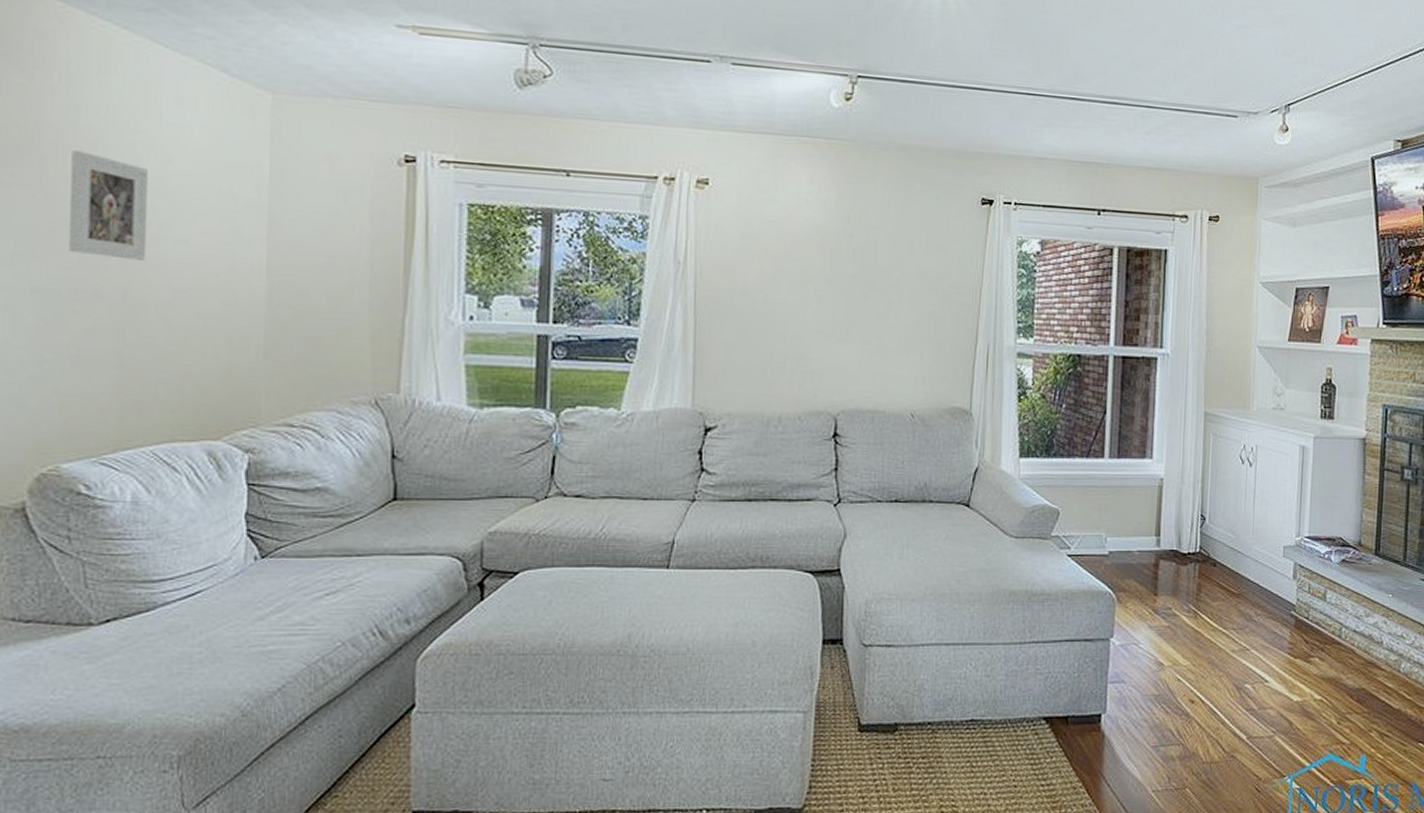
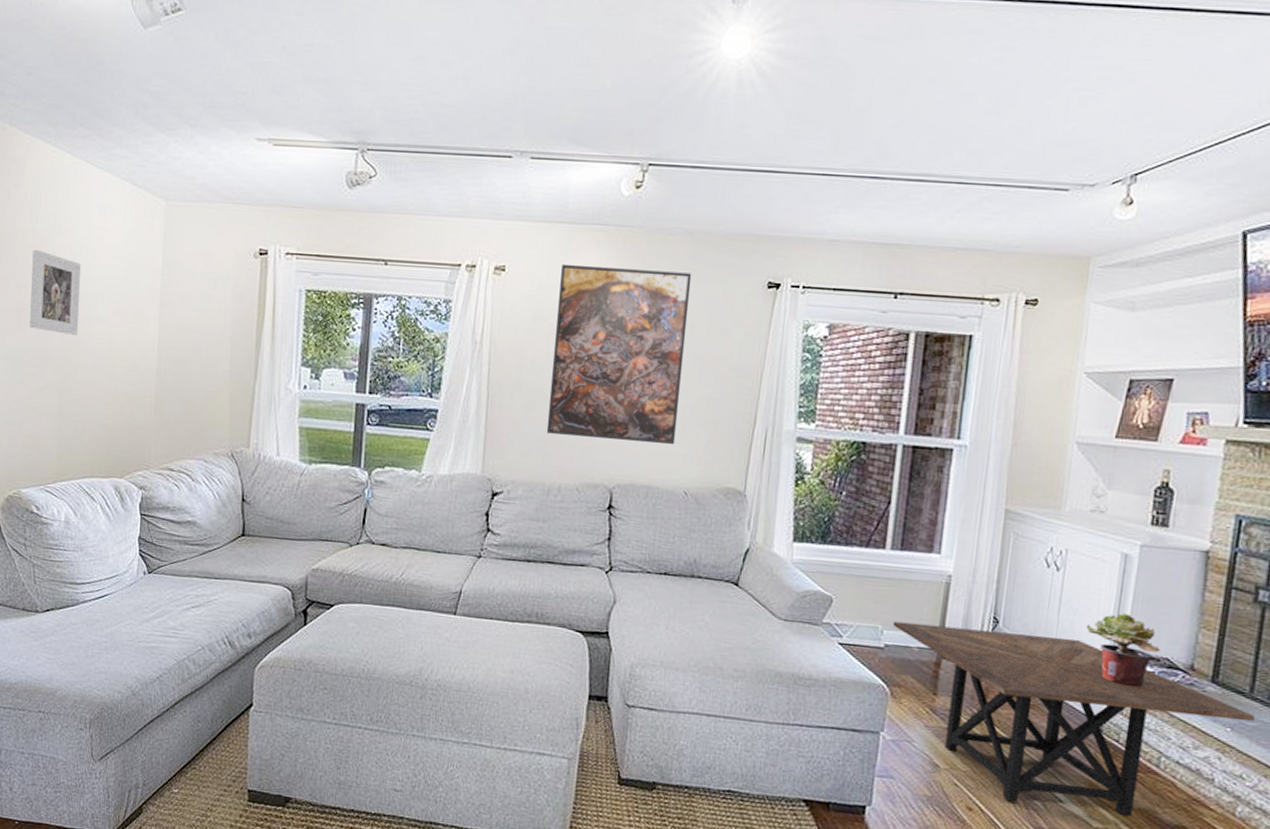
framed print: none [762,177,907,366] -> present [546,263,692,445]
side table: none [1114,528,1408,689] -> present [892,621,1255,816]
potted plant: none [1276,501,1335,566] -> present [1086,613,1161,687]

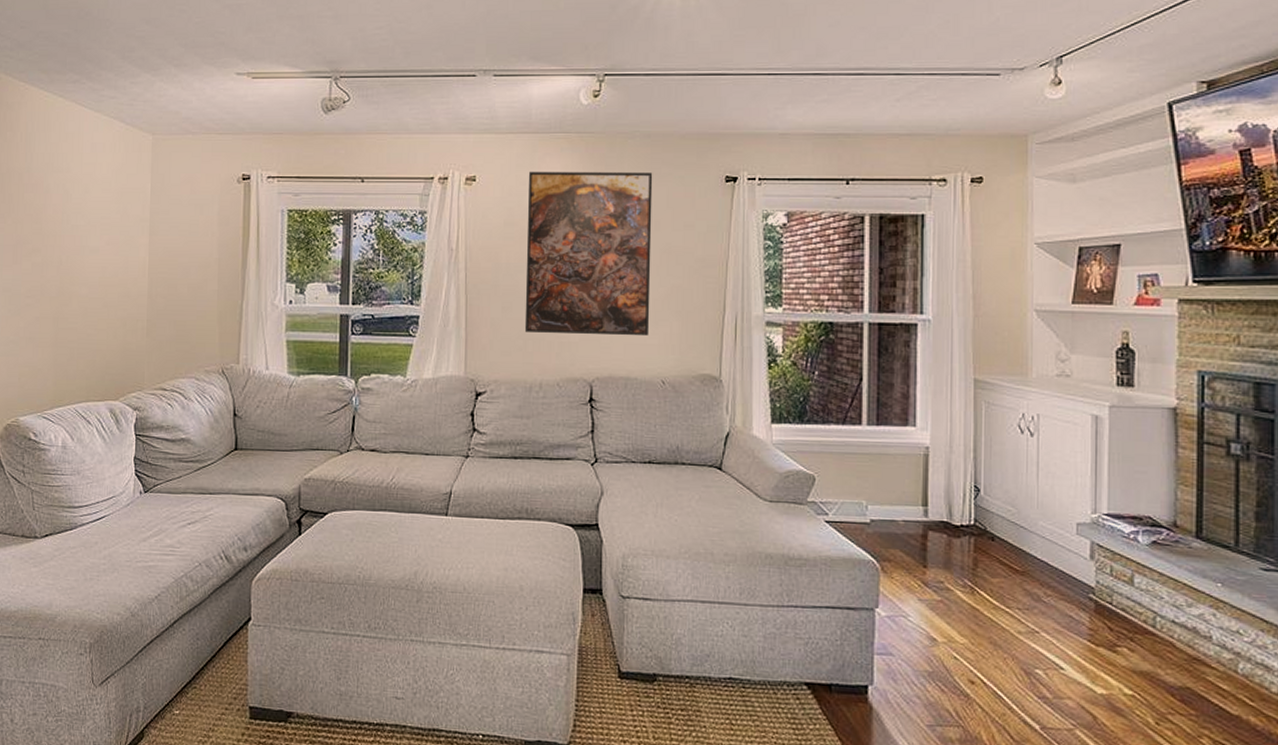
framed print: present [30,250,82,335] -> none [26,188,74,266]
side table: present [892,621,1255,816] -> none [876,496,1243,679]
potted plant: present [1086,613,1161,687] -> none [1066,474,1142,547]

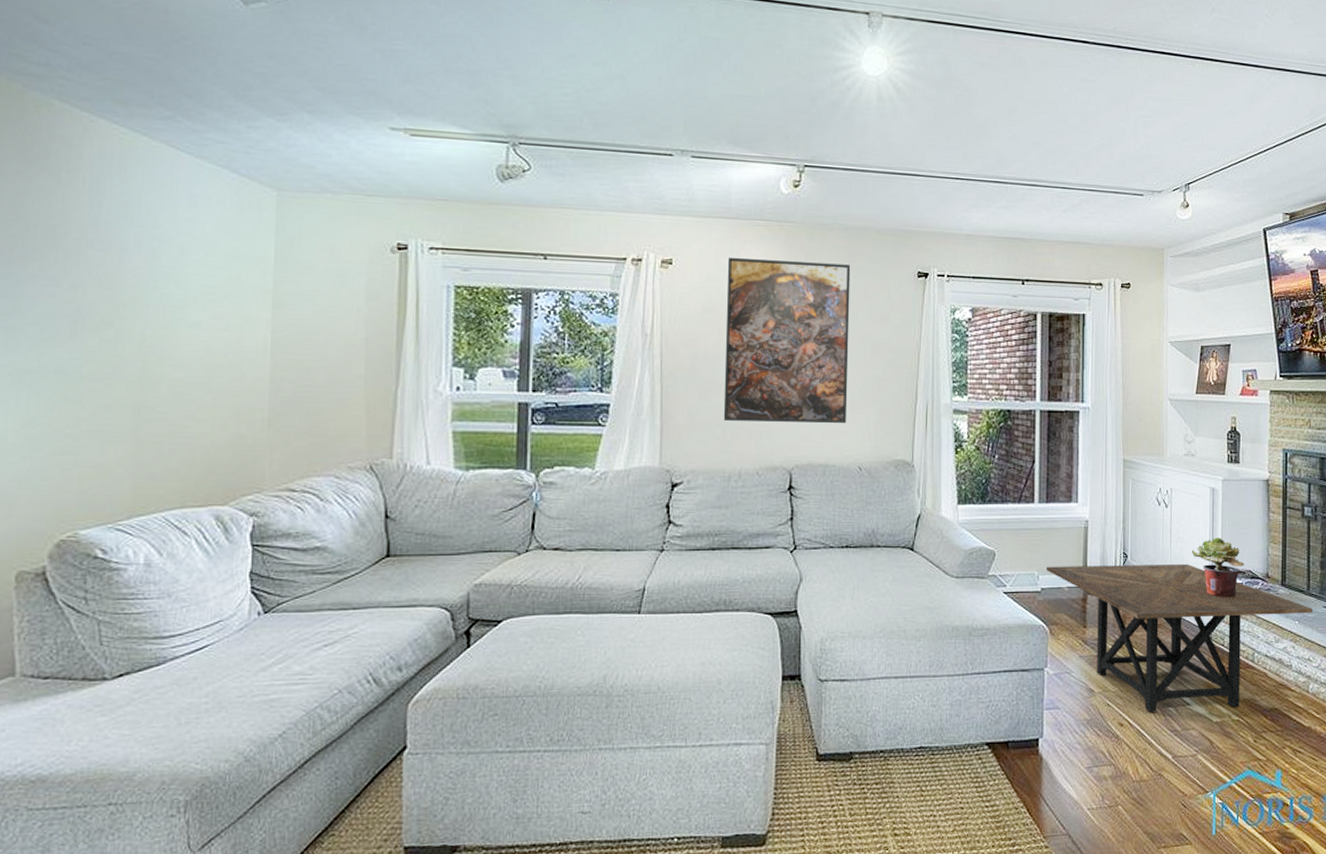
side table: none [876,496,1243,679] -> present [1046,563,1312,712]
potted plant: none [1066,474,1142,547] -> present [1191,538,1245,597]

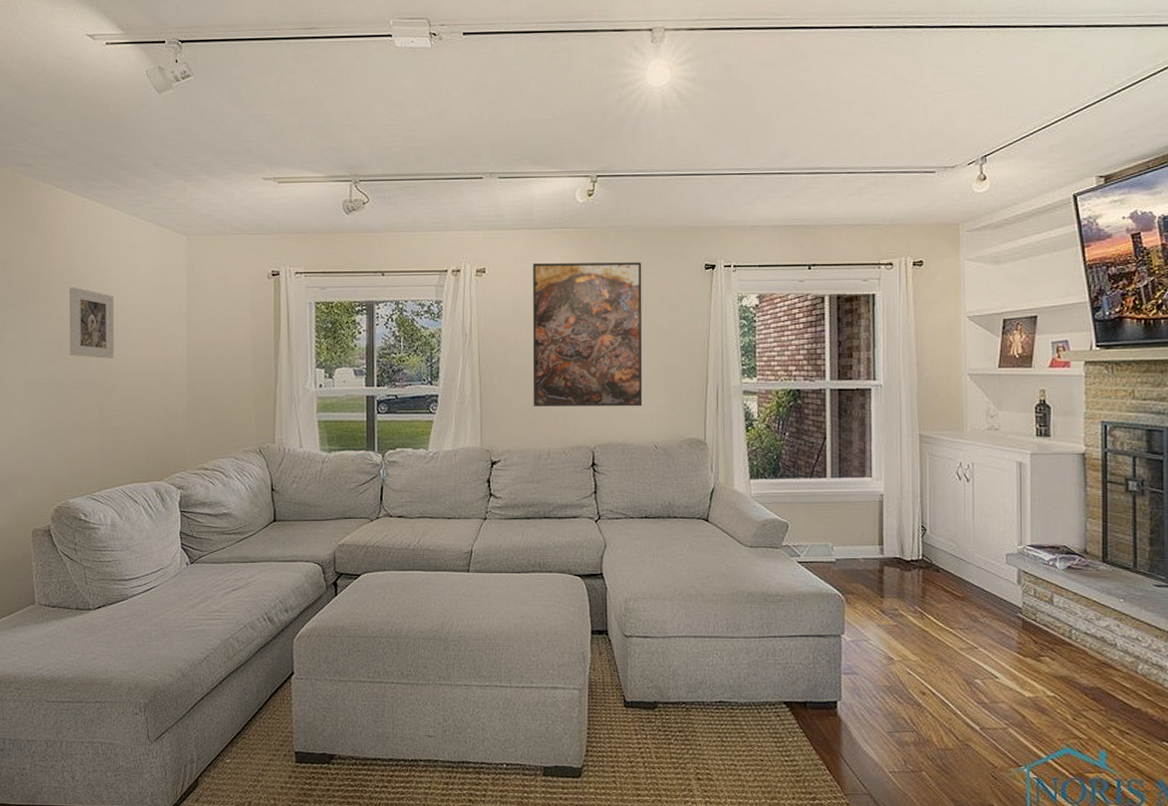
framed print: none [90,245,165,343] -> present [69,287,115,358]
side table: present [1046,563,1312,712] -> none [840,537,1140,683]
potted plant: present [1191,538,1245,597] -> none [997,512,1059,572]

